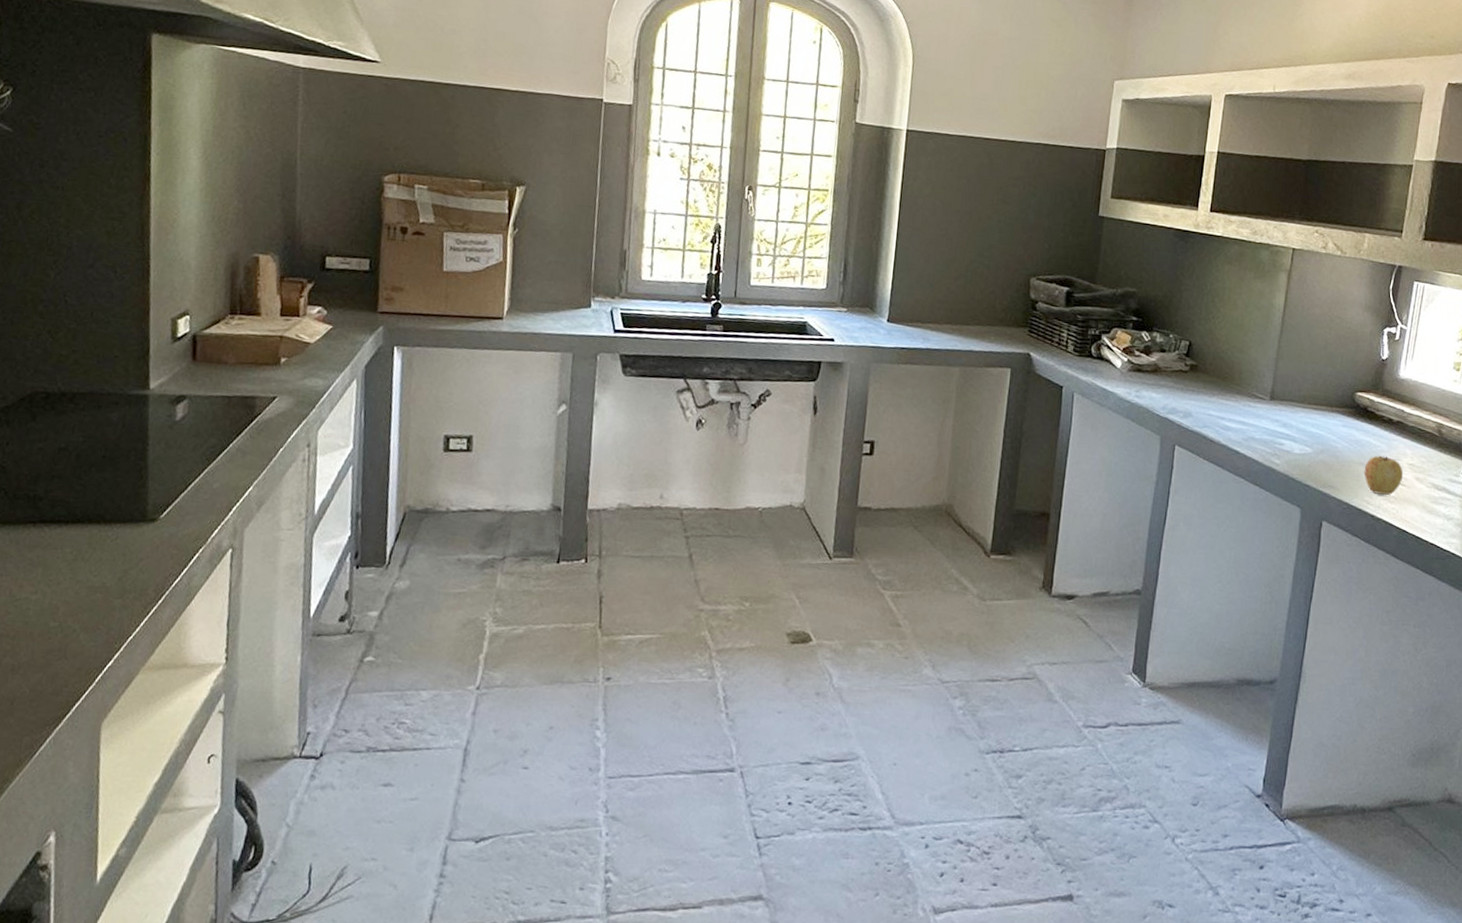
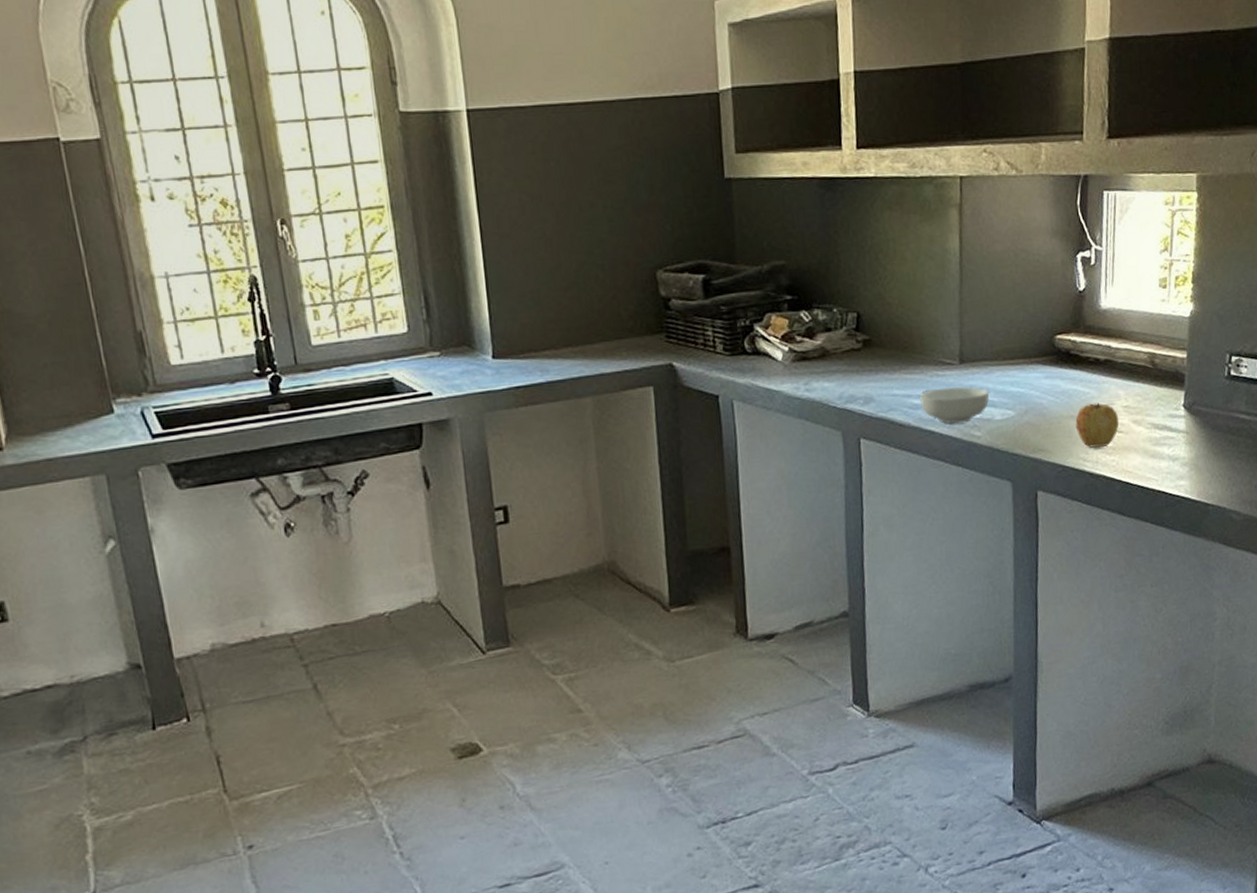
cereal bowl: none [1231,416,1291,450] -> present [920,387,989,424]

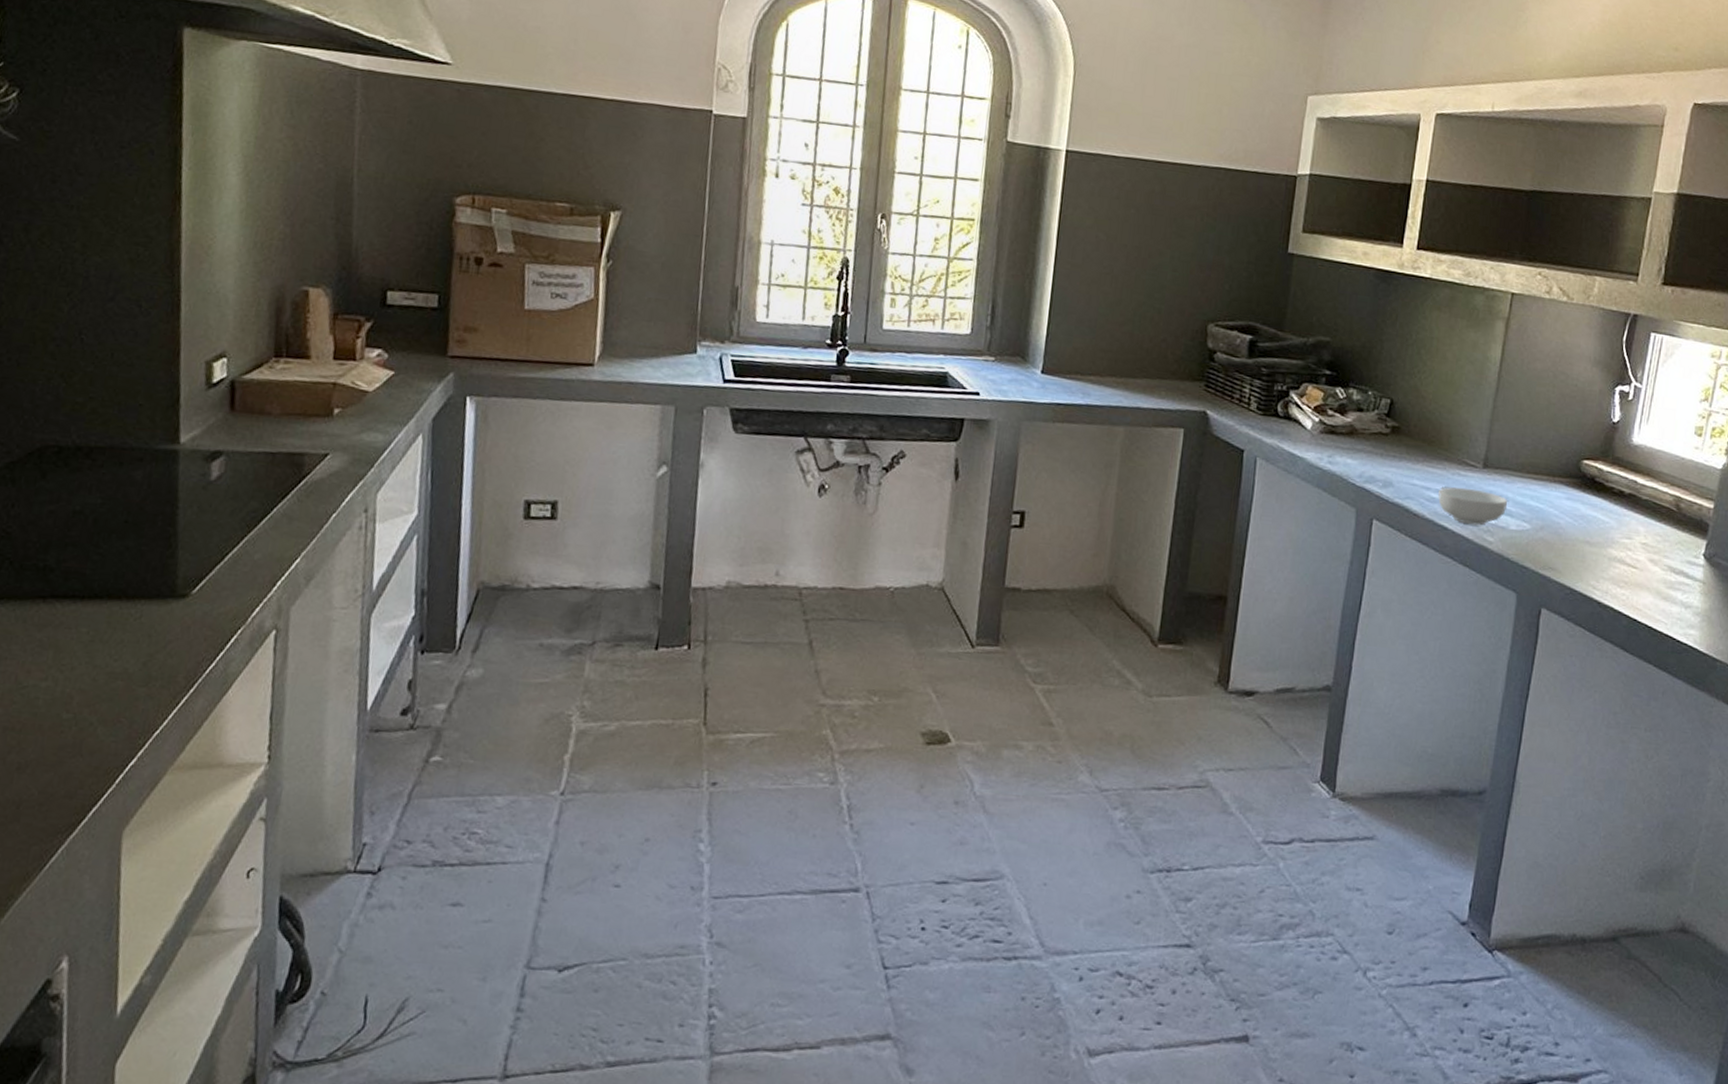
apple: present [1075,403,1119,449] -> none [1590,533,1636,579]

